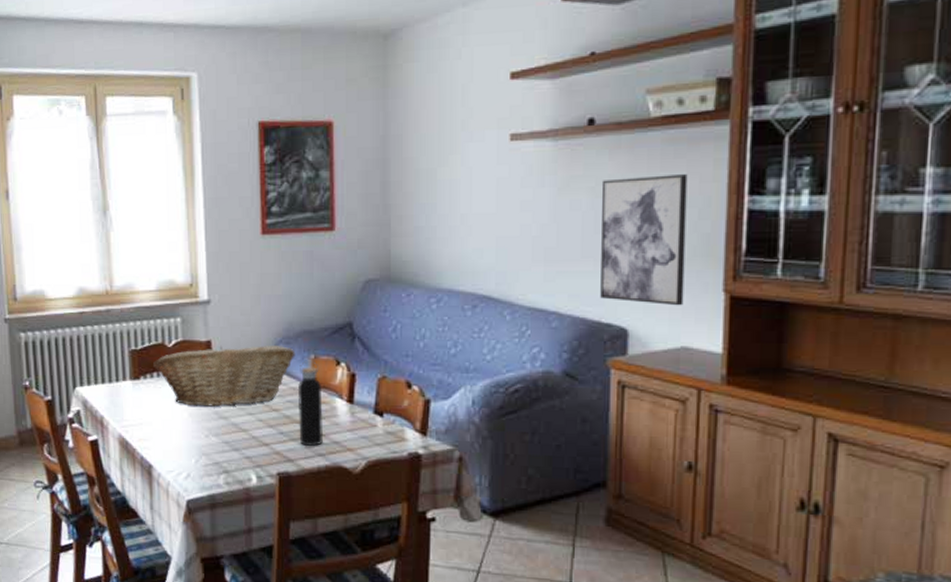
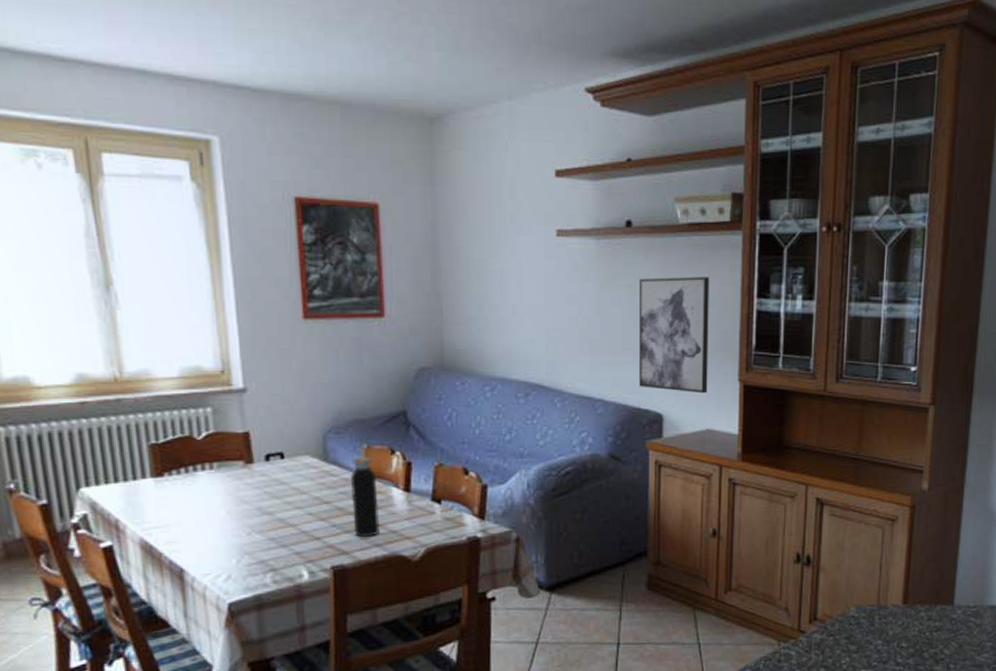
fruit basket: present [153,344,296,407] -> none [180,435,347,503]

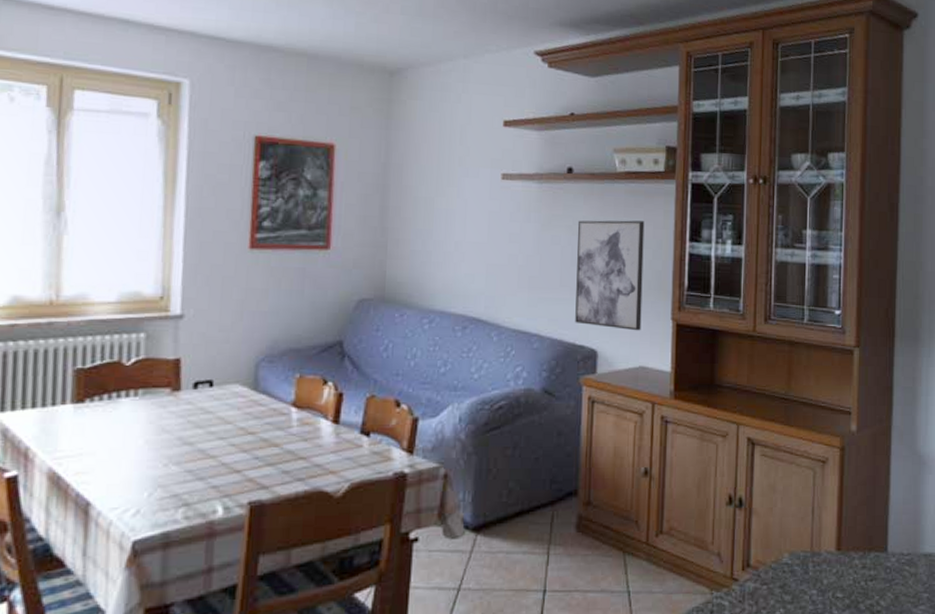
water bottle: present [350,451,379,538] -> none [277,380,305,472]

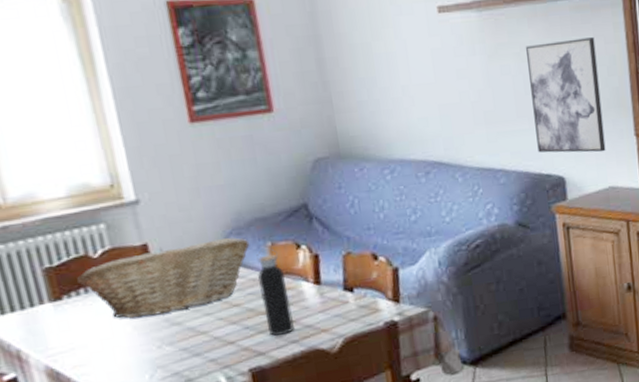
fruit basket: none [104,363,279,432] -> present [77,237,250,319]
water bottle: none [277,380,305,472] -> present [256,248,294,337]

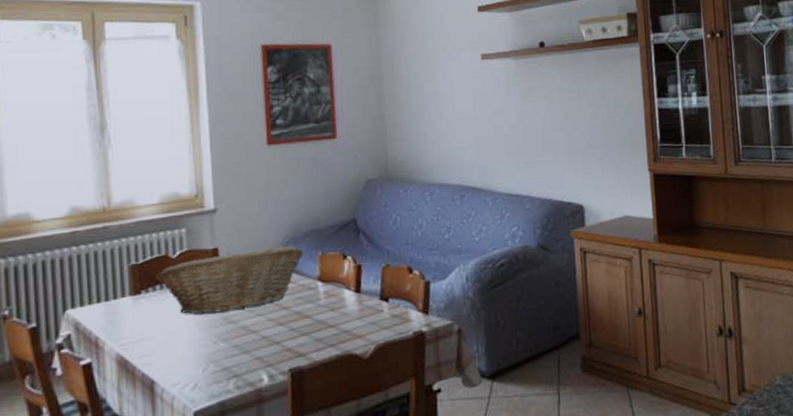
water bottle: present [256,248,294,337] -> none [306,257,333,340]
wall art: present [525,37,606,153] -> none [553,83,622,184]

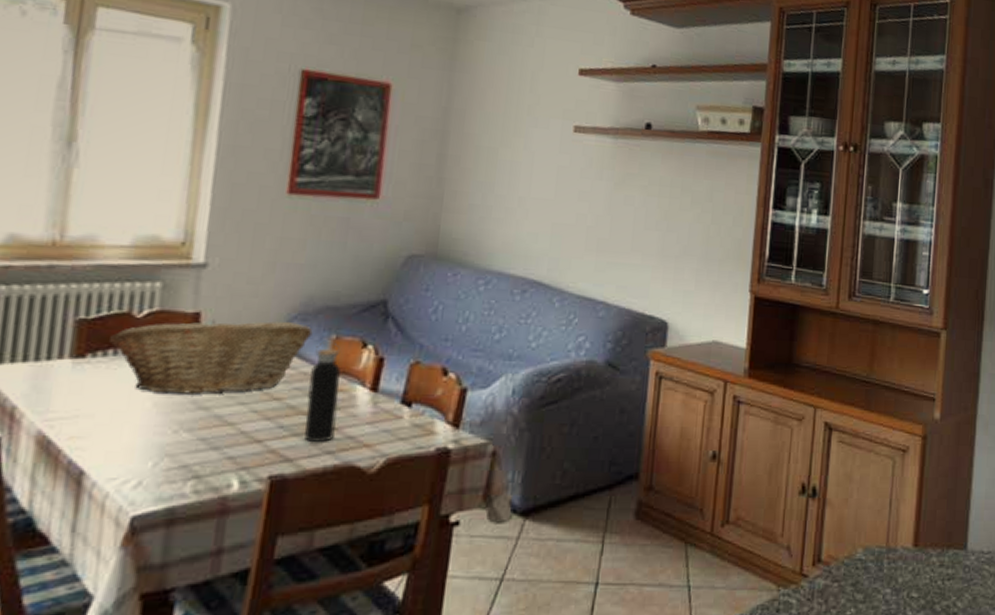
water bottle: none [306,257,333,340] -> present [304,342,341,443]

